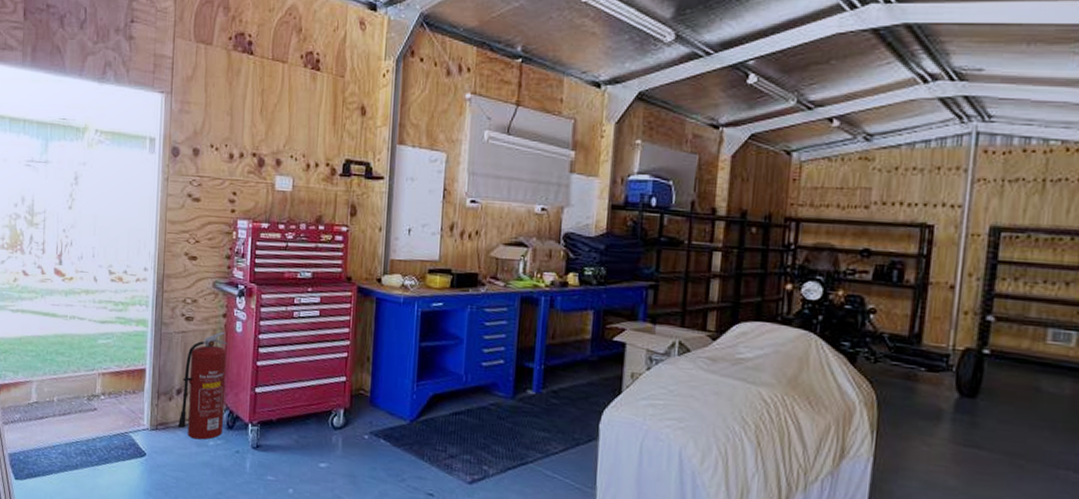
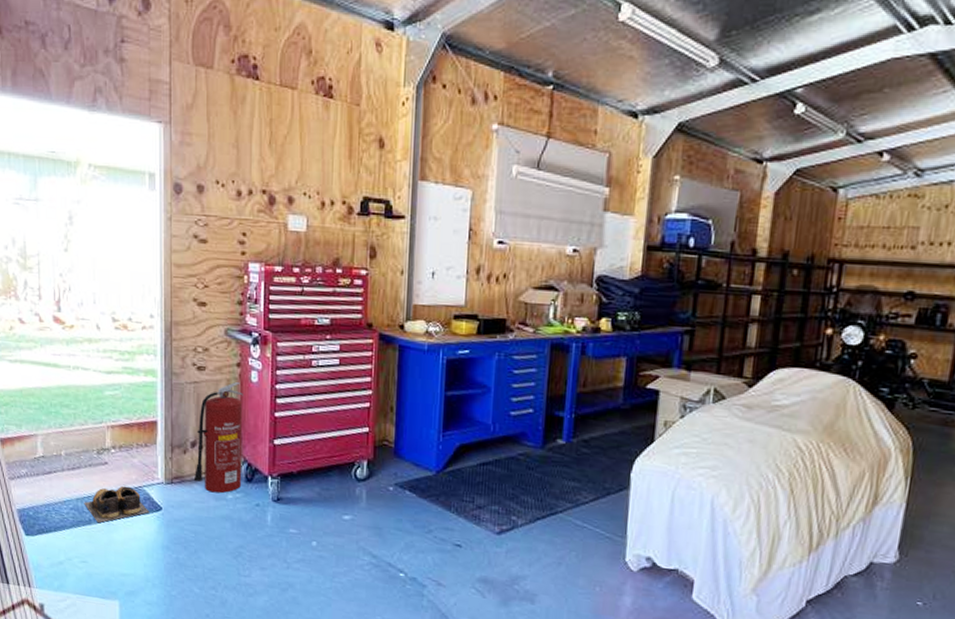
shoes: none [72,431,134,468] -> present [84,486,150,523]

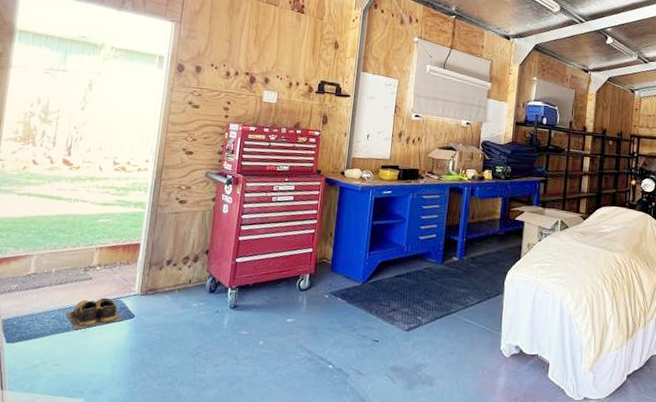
fire extinguisher: present [195,381,243,494] -> none [166,212,215,303]

